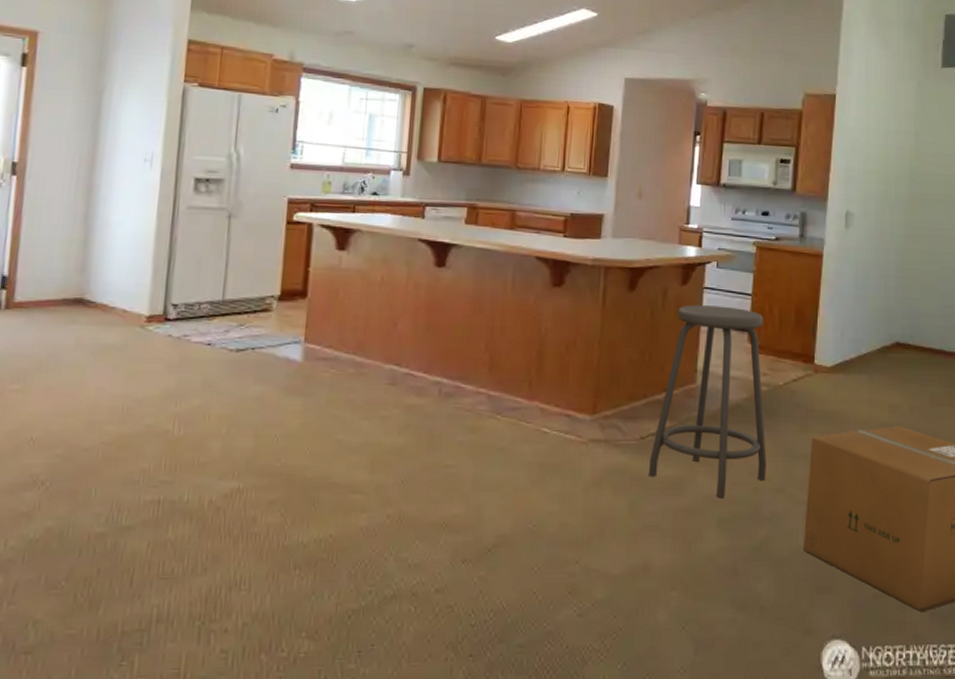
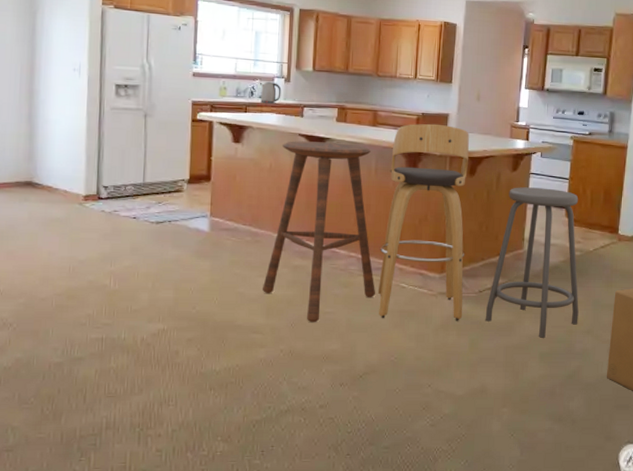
bar stool: none [366,247,511,480] -> present [262,141,376,323]
kettle: none [372,174,399,202] -> present [260,81,282,104]
bar stool: none [513,226,629,477] -> present [378,123,469,321]

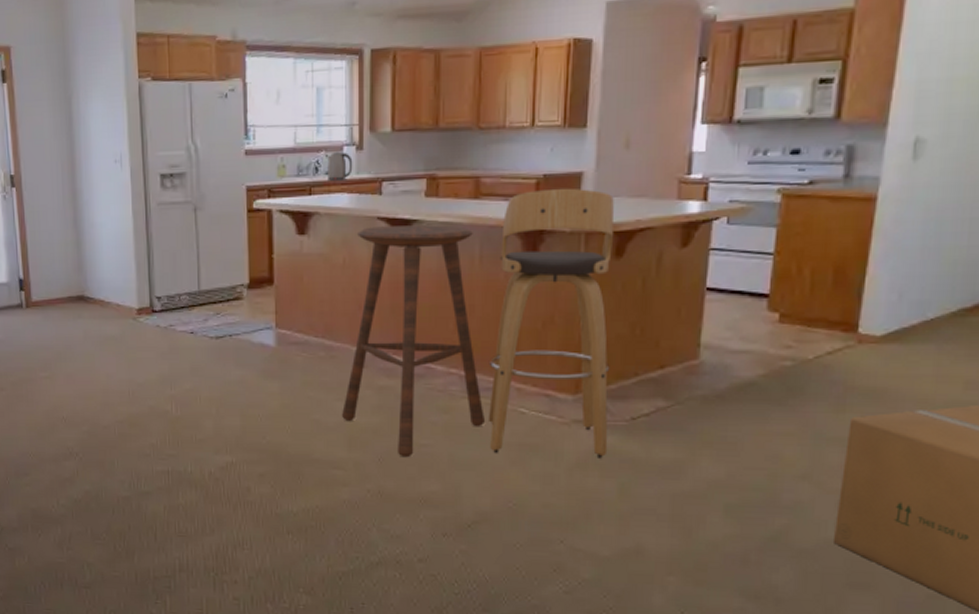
bar stool: present [485,187,579,338] -> none [640,269,790,484]

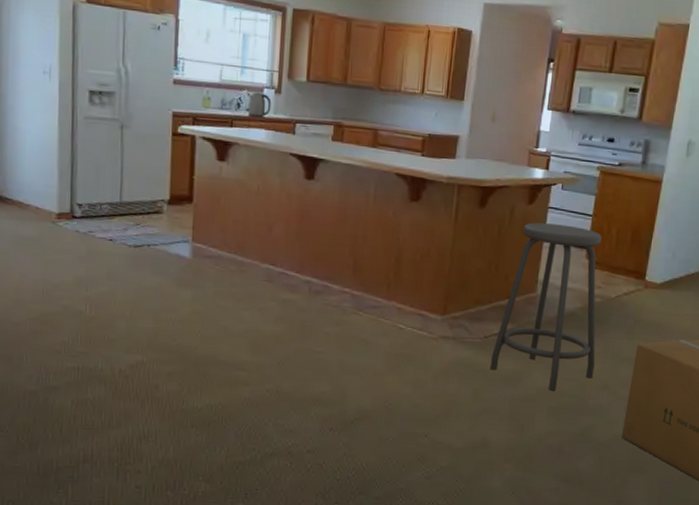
bar stool: present [341,225,486,458] -> none [247,161,371,363]
bar stool: present [488,188,614,459] -> none [373,146,481,368]
bar stool: none [640,269,790,484] -> present [490,222,602,391]

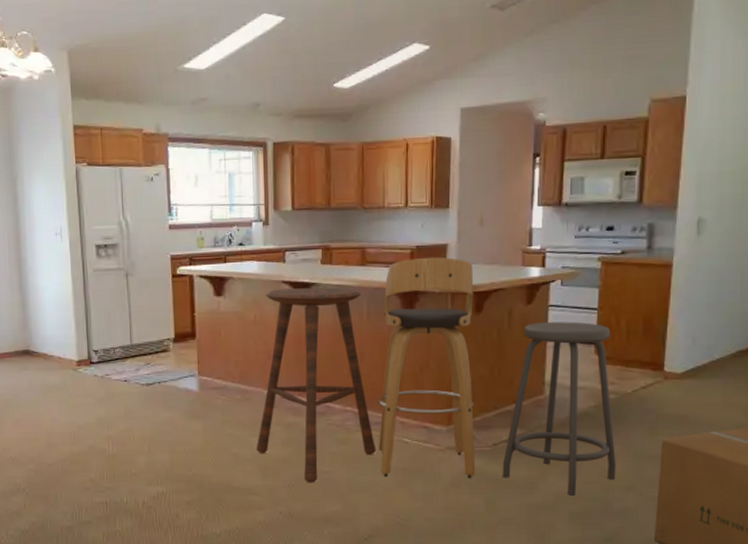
bar stool: none [247,161,371,363] -> present [256,287,377,483]
kettle: present [248,92,272,118] -> none [239,226,261,251]
bar stool: none [373,146,481,368] -> present [377,257,476,478]

